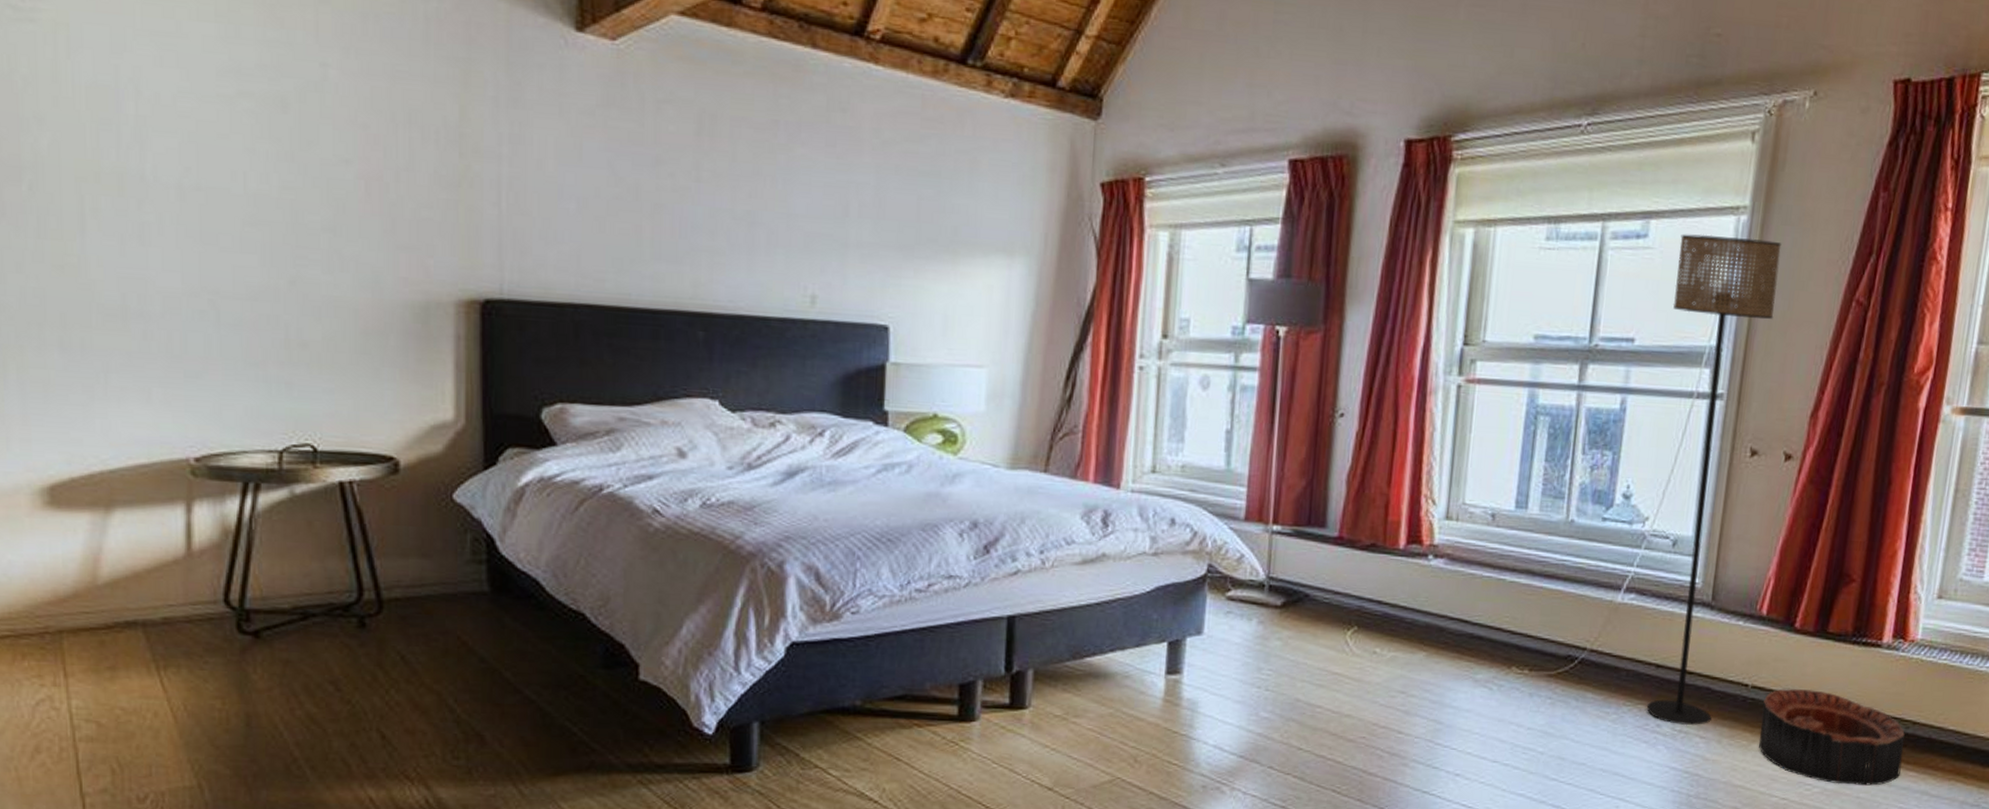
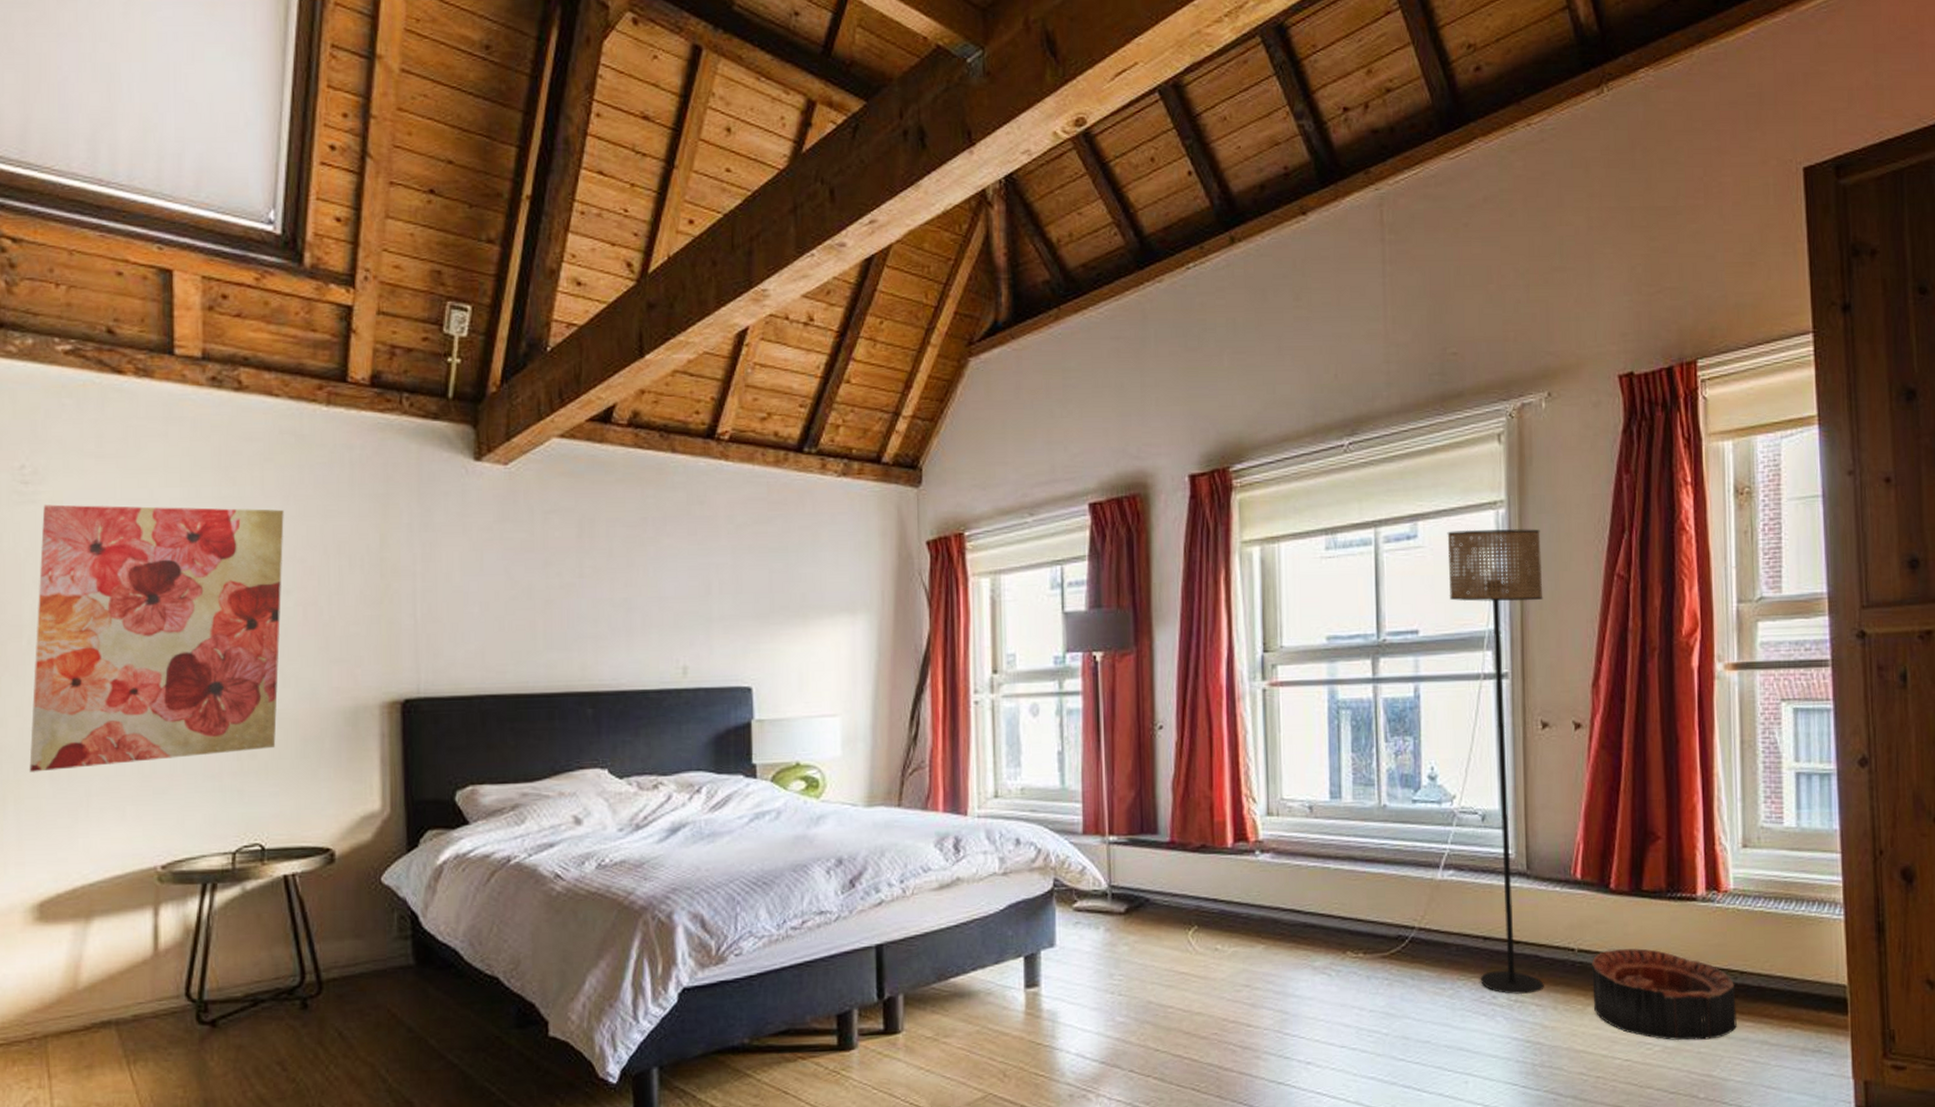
wall art: none [34,25,343,340] -> present [29,504,284,772]

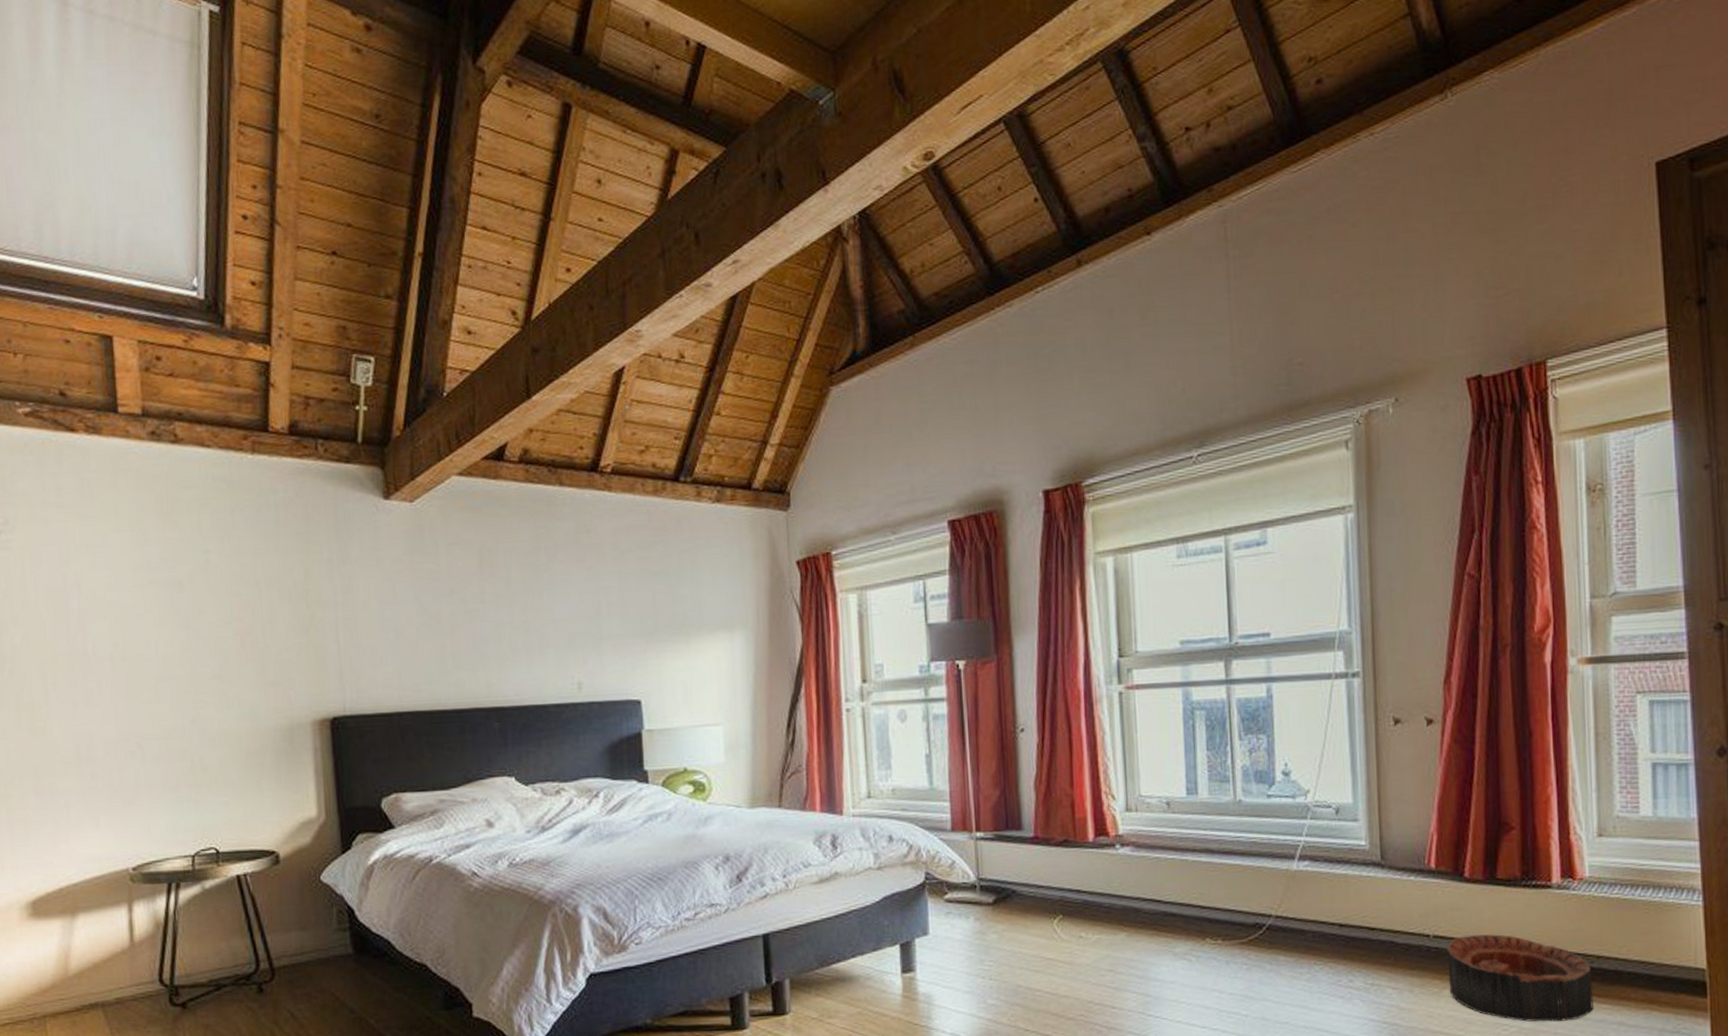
wall art: present [29,504,284,772] -> none [15,549,224,787]
floor lamp: present [1447,528,1544,995] -> none [1296,532,1400,979]

